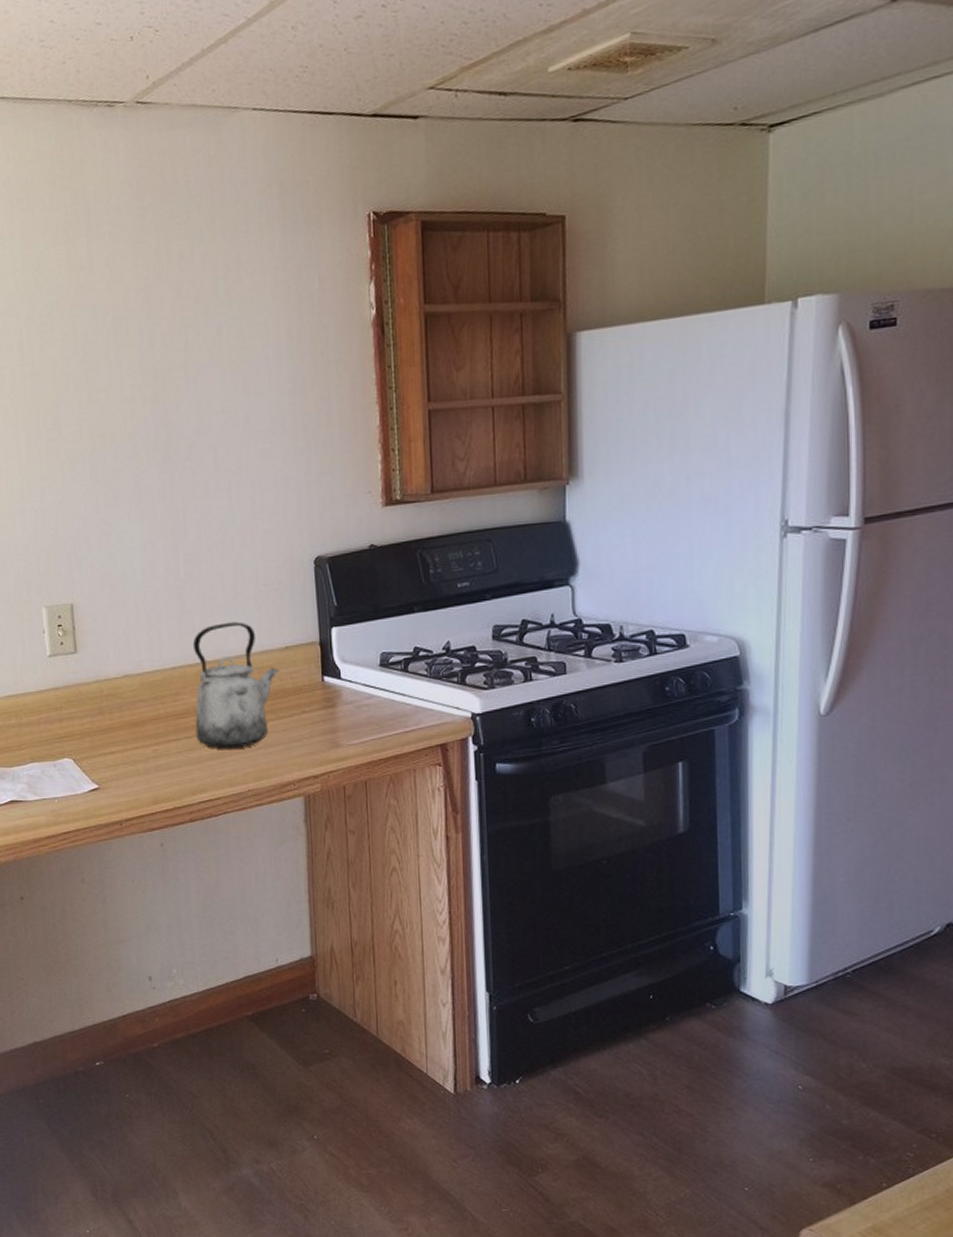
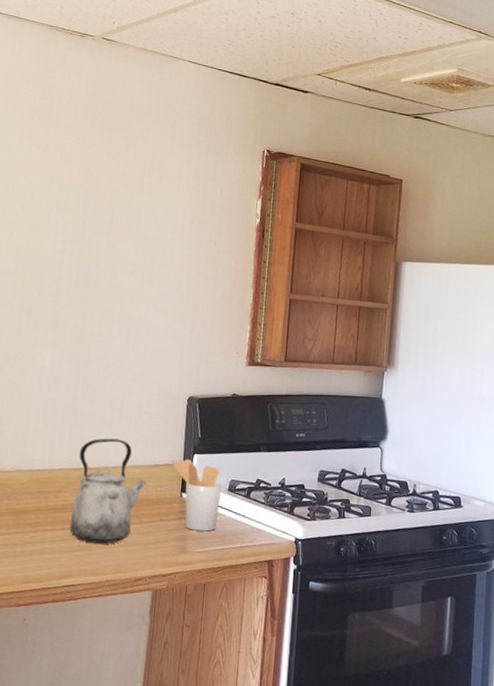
utensil holder: none [304,635,372,720] -> present [170,459,222,532]

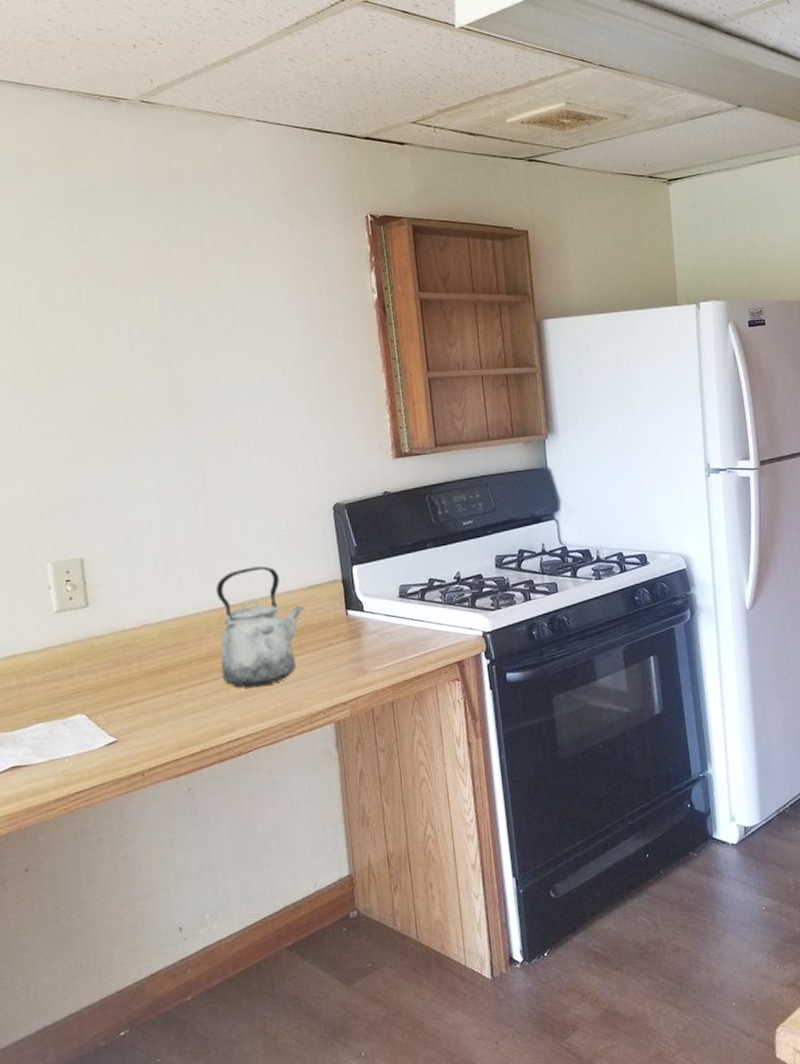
utensil holder: present [170,459,222,532] -> none [327,572,394,649]

